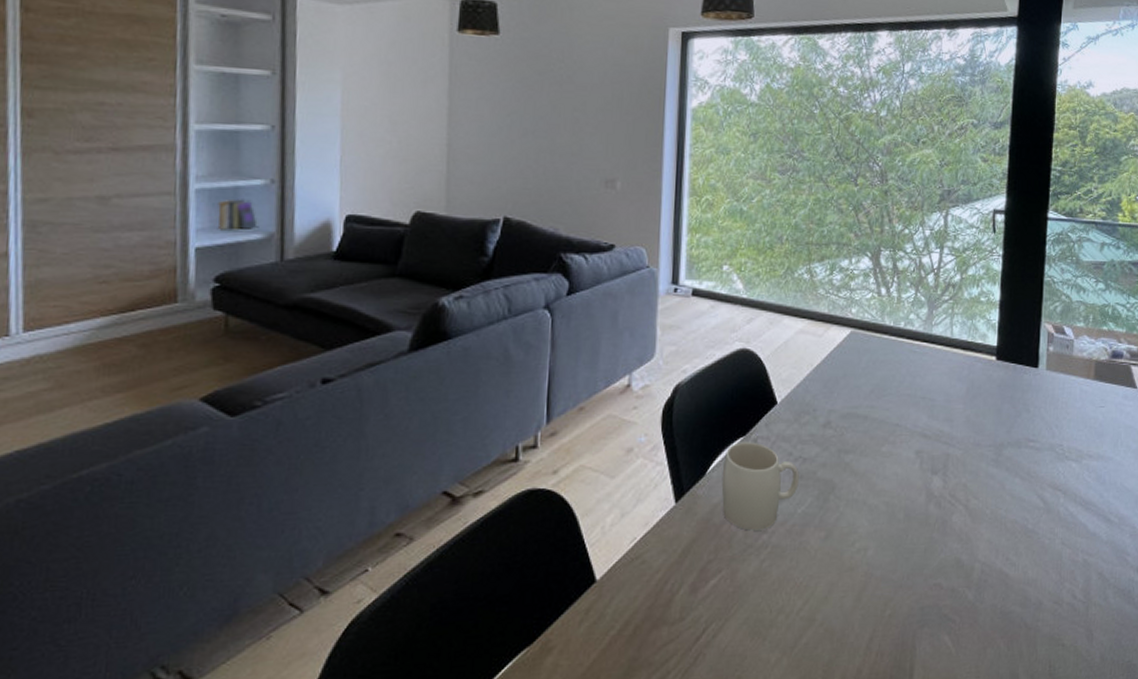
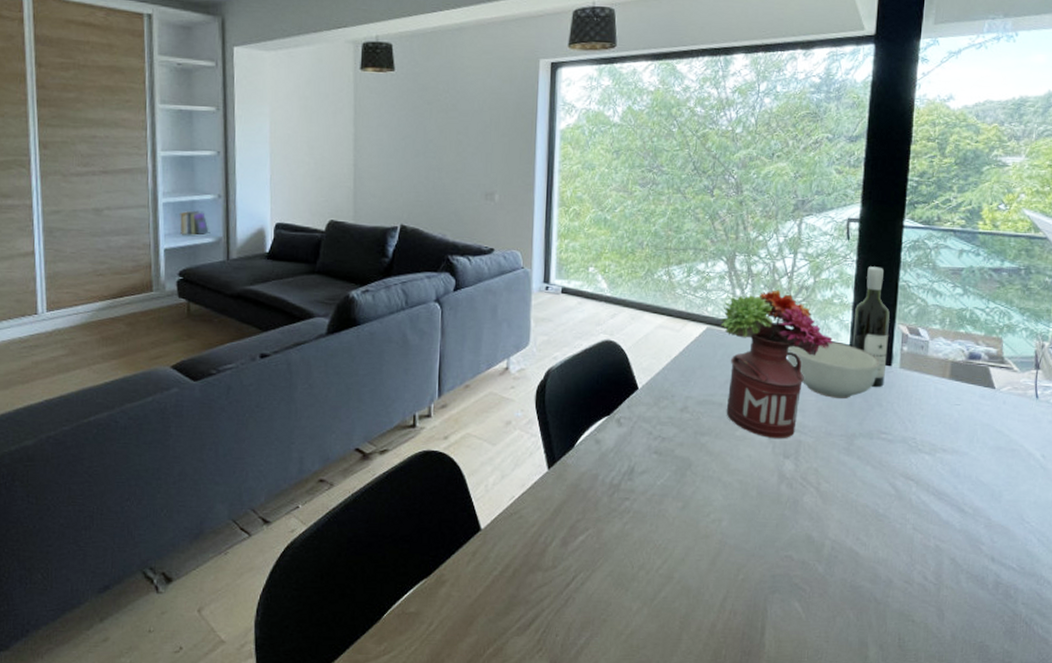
mug: present [721,442,799,531] -> none [588,421,658,497]
flower arrangement: none [865,288,981,454] -> present [720,289,834,439]
bowl: none [934,343,1028,405] -> present [786,341,881,398]
bottle: none [999,261,1036,392] -> present [852,266,890,388]

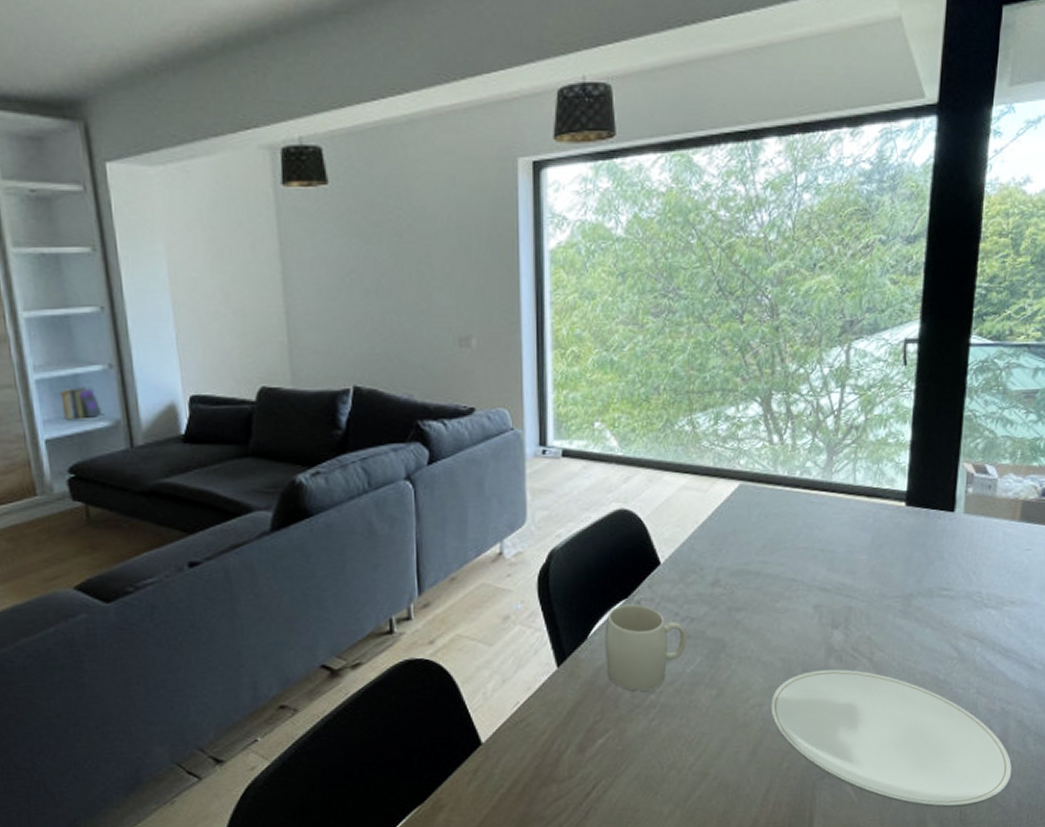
mug: none [588,421,658,497] -> present [604,604,687,691]
flower arrangement: present [720,289,834,439] -> none [756,432,888,608]
plate: none [729,494,947,634] -> present [770,669,1012,808]
bowl: present [786,341,881,398] -> none [834,488,942,555]
bottle: present [852,266,890,388] -> none [909,395,953,539]

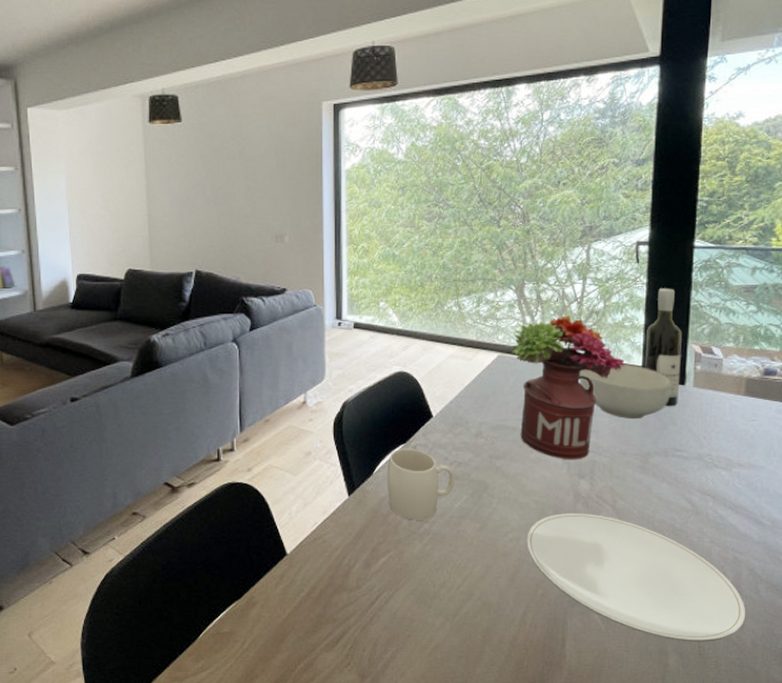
flower arrangement: none [756,432,888,608] -> present [512,315,626,460]
bowl: none [834,488,942,555] -> present [579,363,674,418]
bottle: none [909,395,953,539] -> present [644,288,682,407]

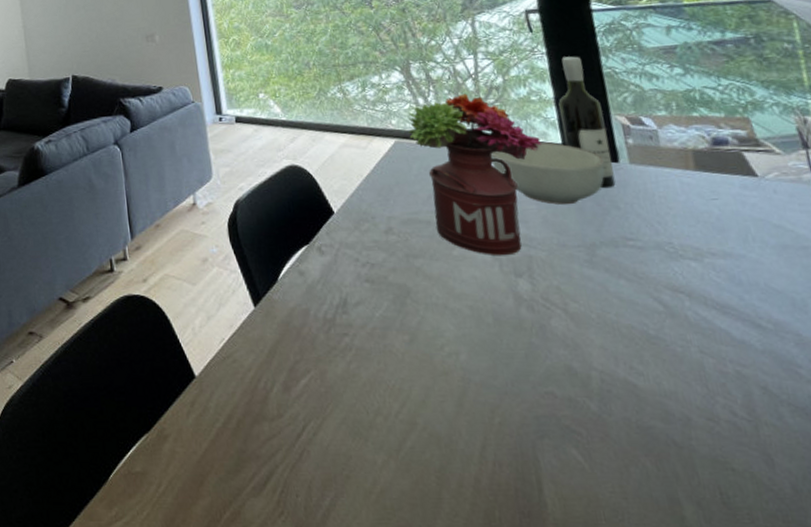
mug: present [387,448,455,520] -> none [292,249,372,333]
plate: present [526,513,746,642] -> none [467,319,775,486]

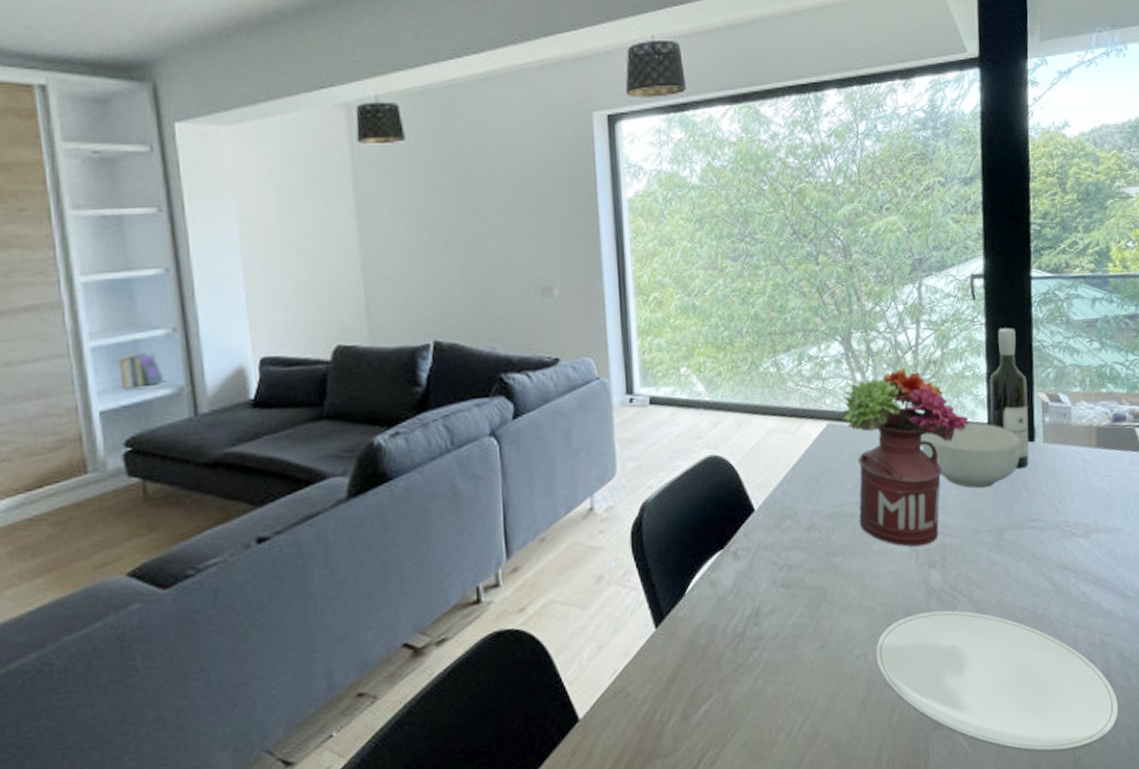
plate: none [467,319,775,486] -> present [875,610,1119,753]

